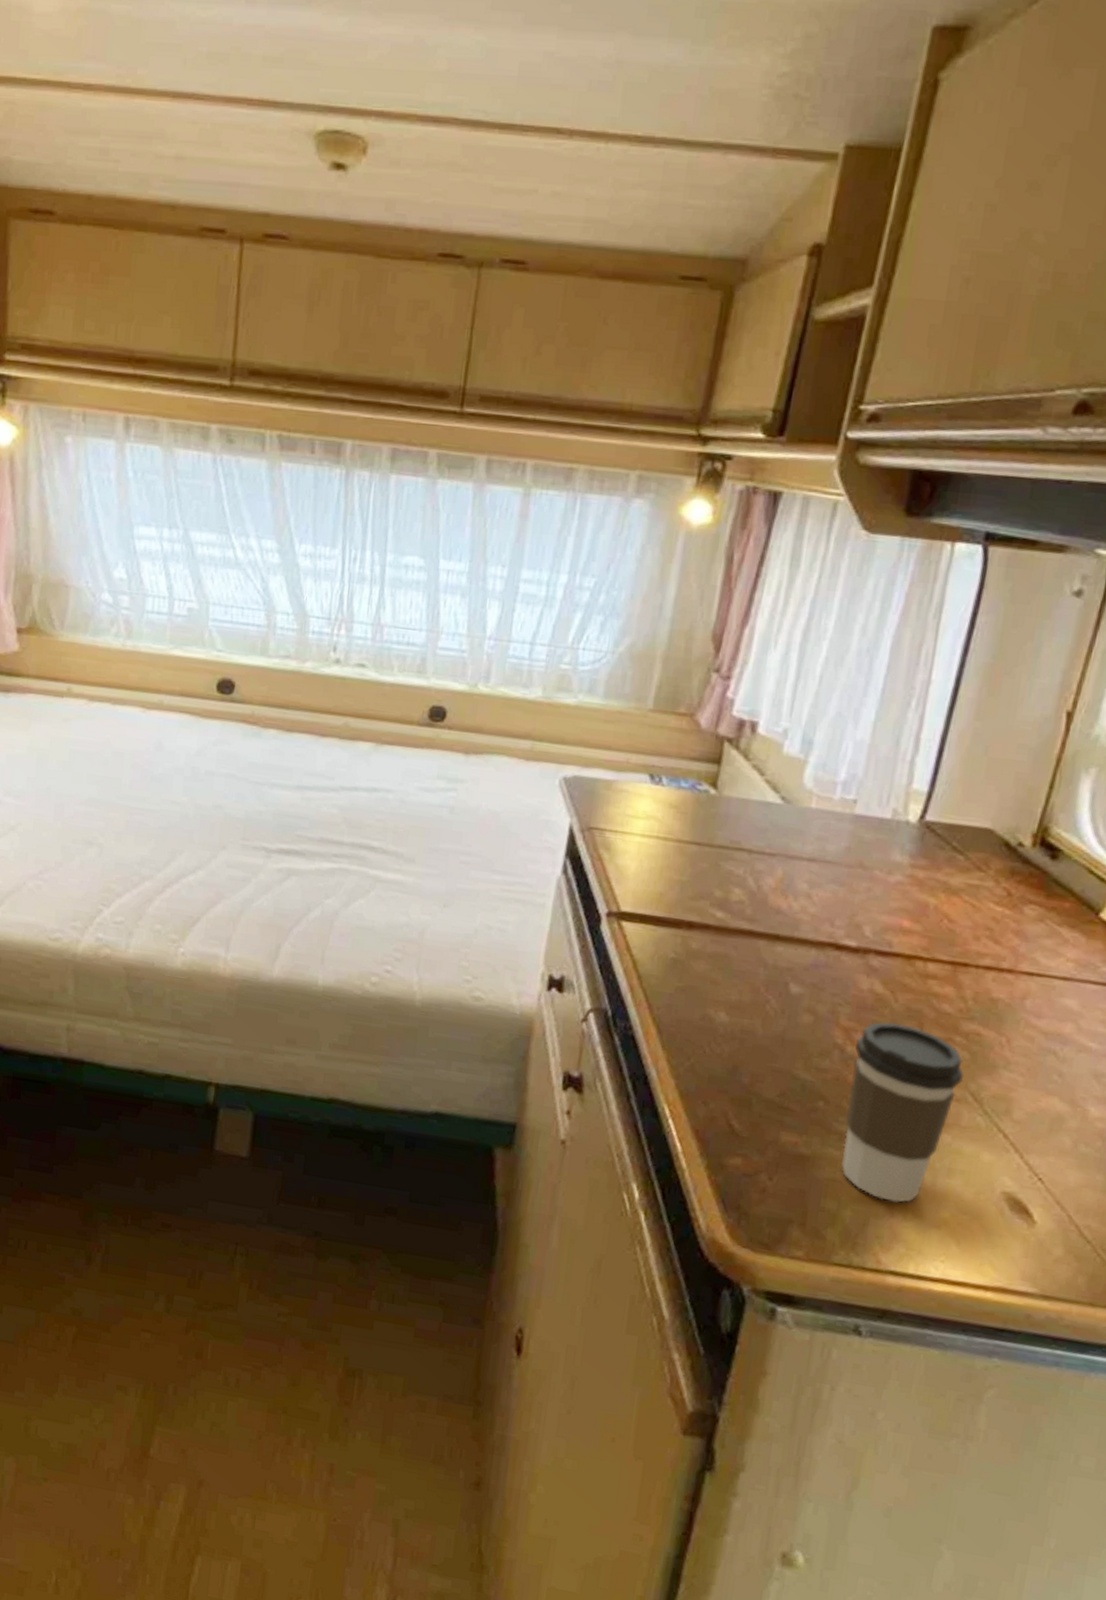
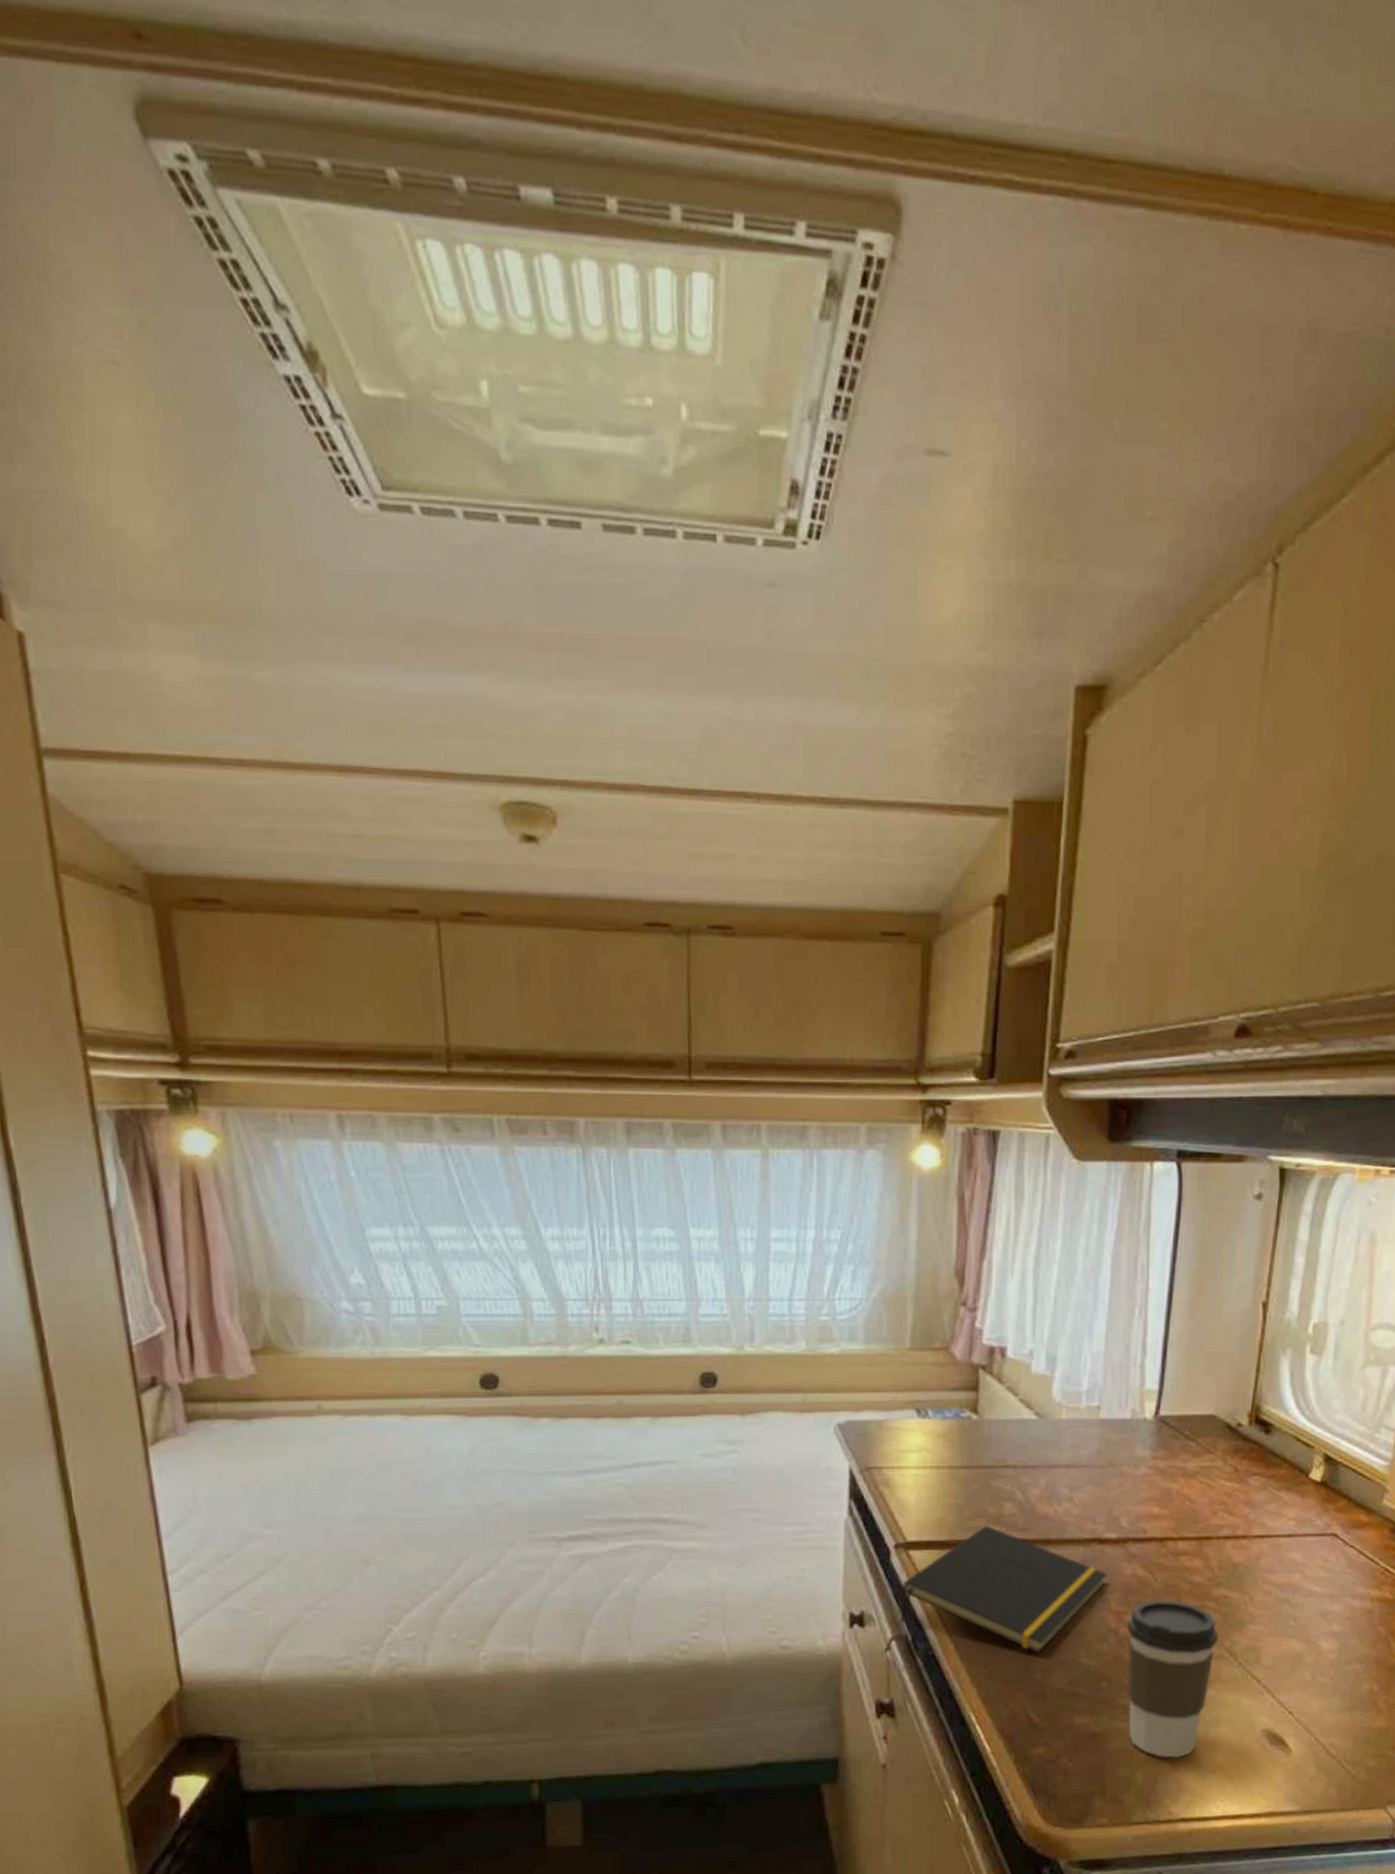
notepad: none [602,908,841,1056] -> present [900,1525,1108,1654]

